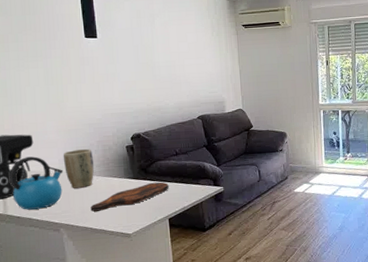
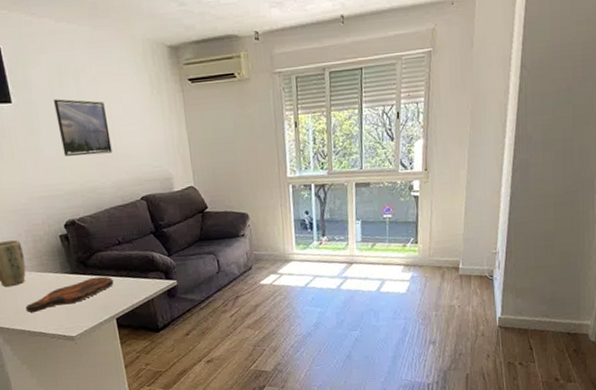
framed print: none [132,36,177,82] -> present [54,99,112,156]

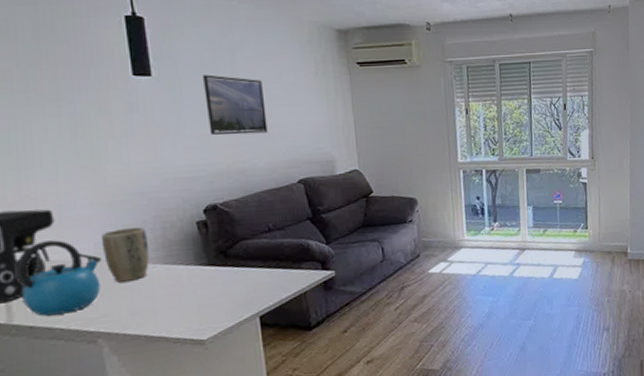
cutting board: present [25,276,114,312] -> none [144,268,260,313]

